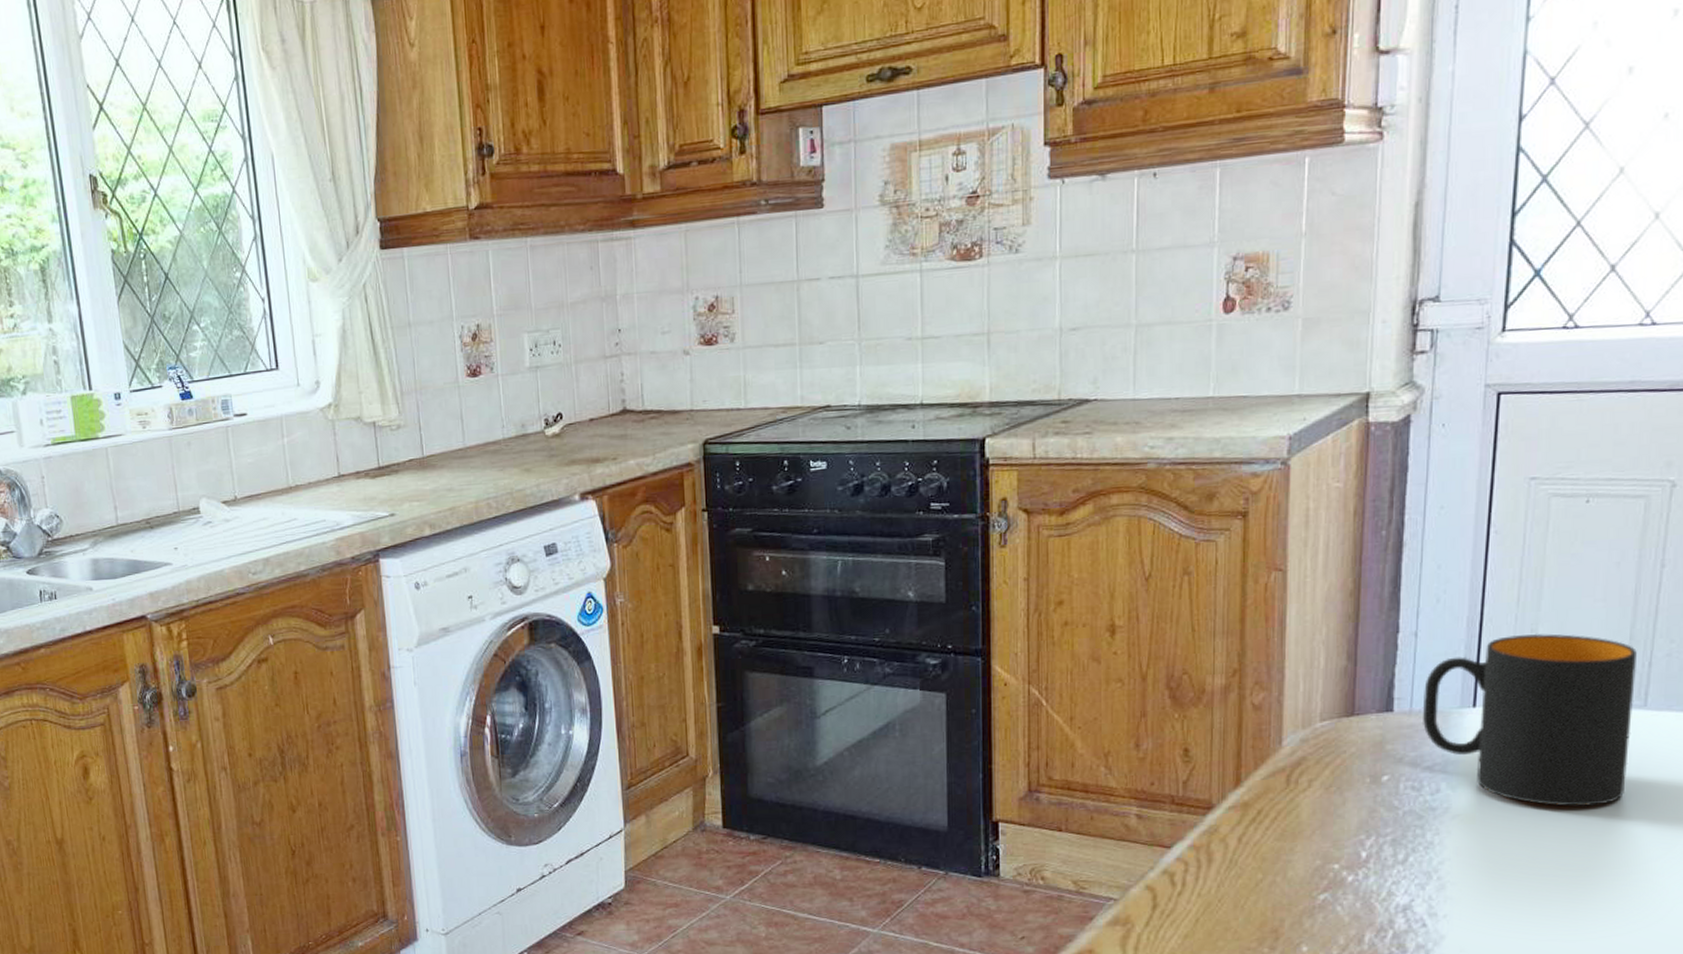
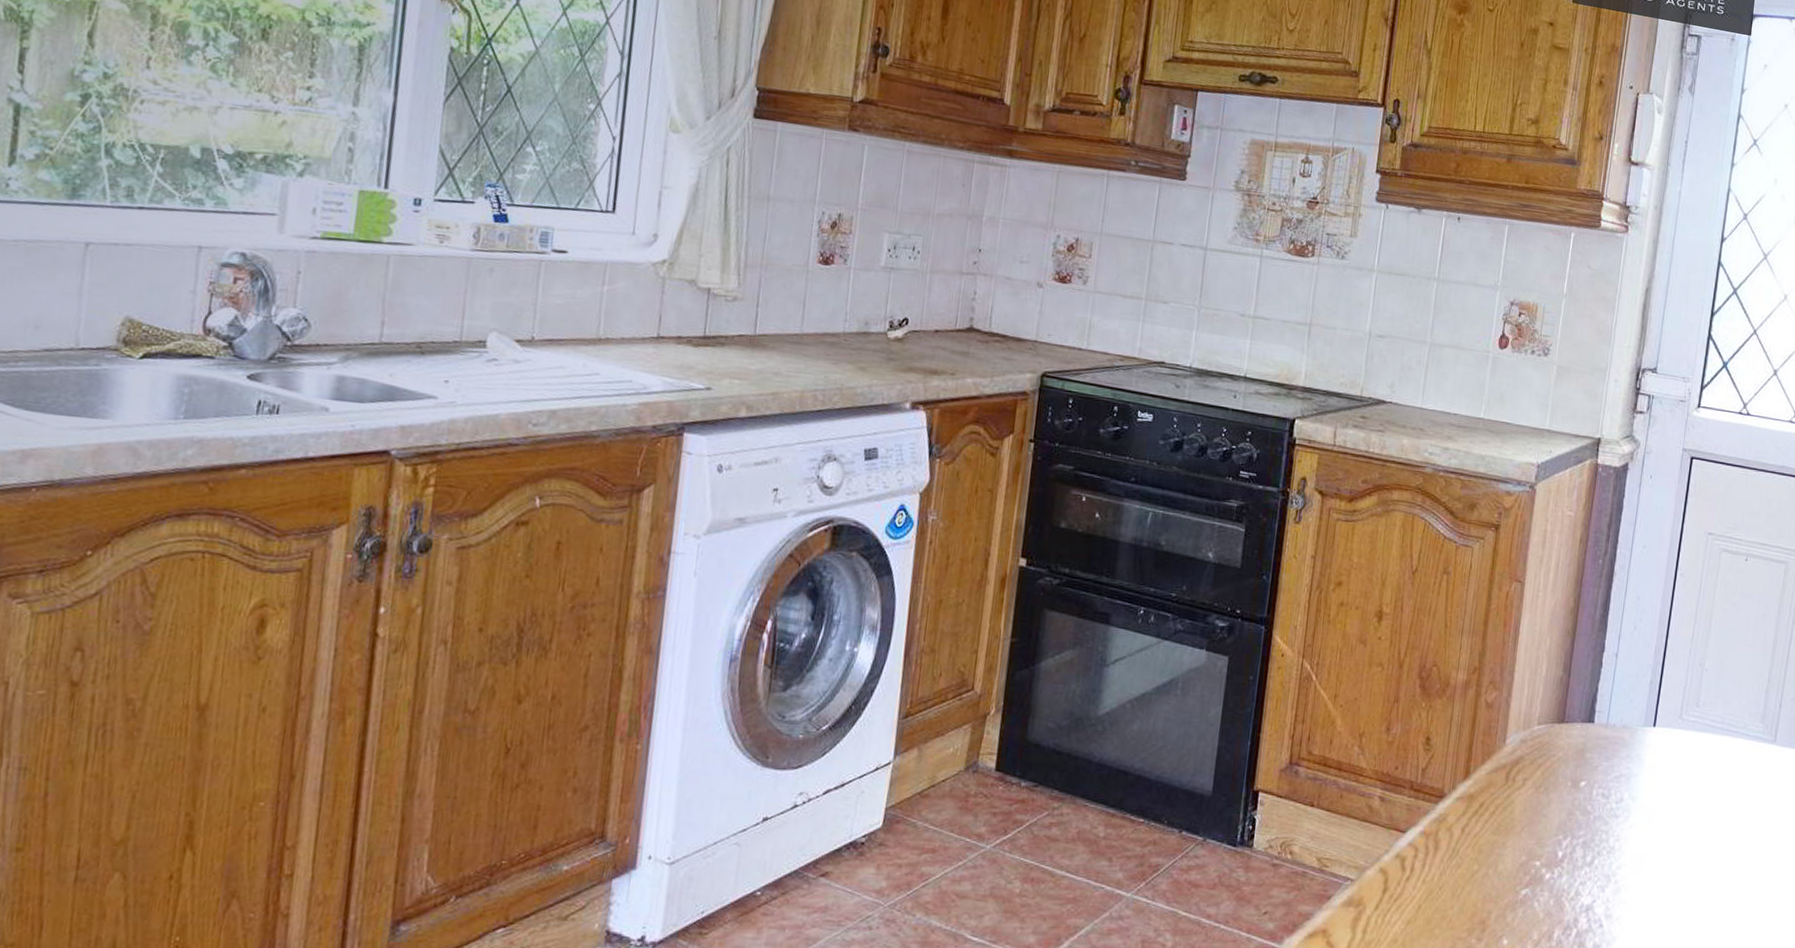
mug: present [1422,633,1637,807] -> none [1615,667,1772,826]

